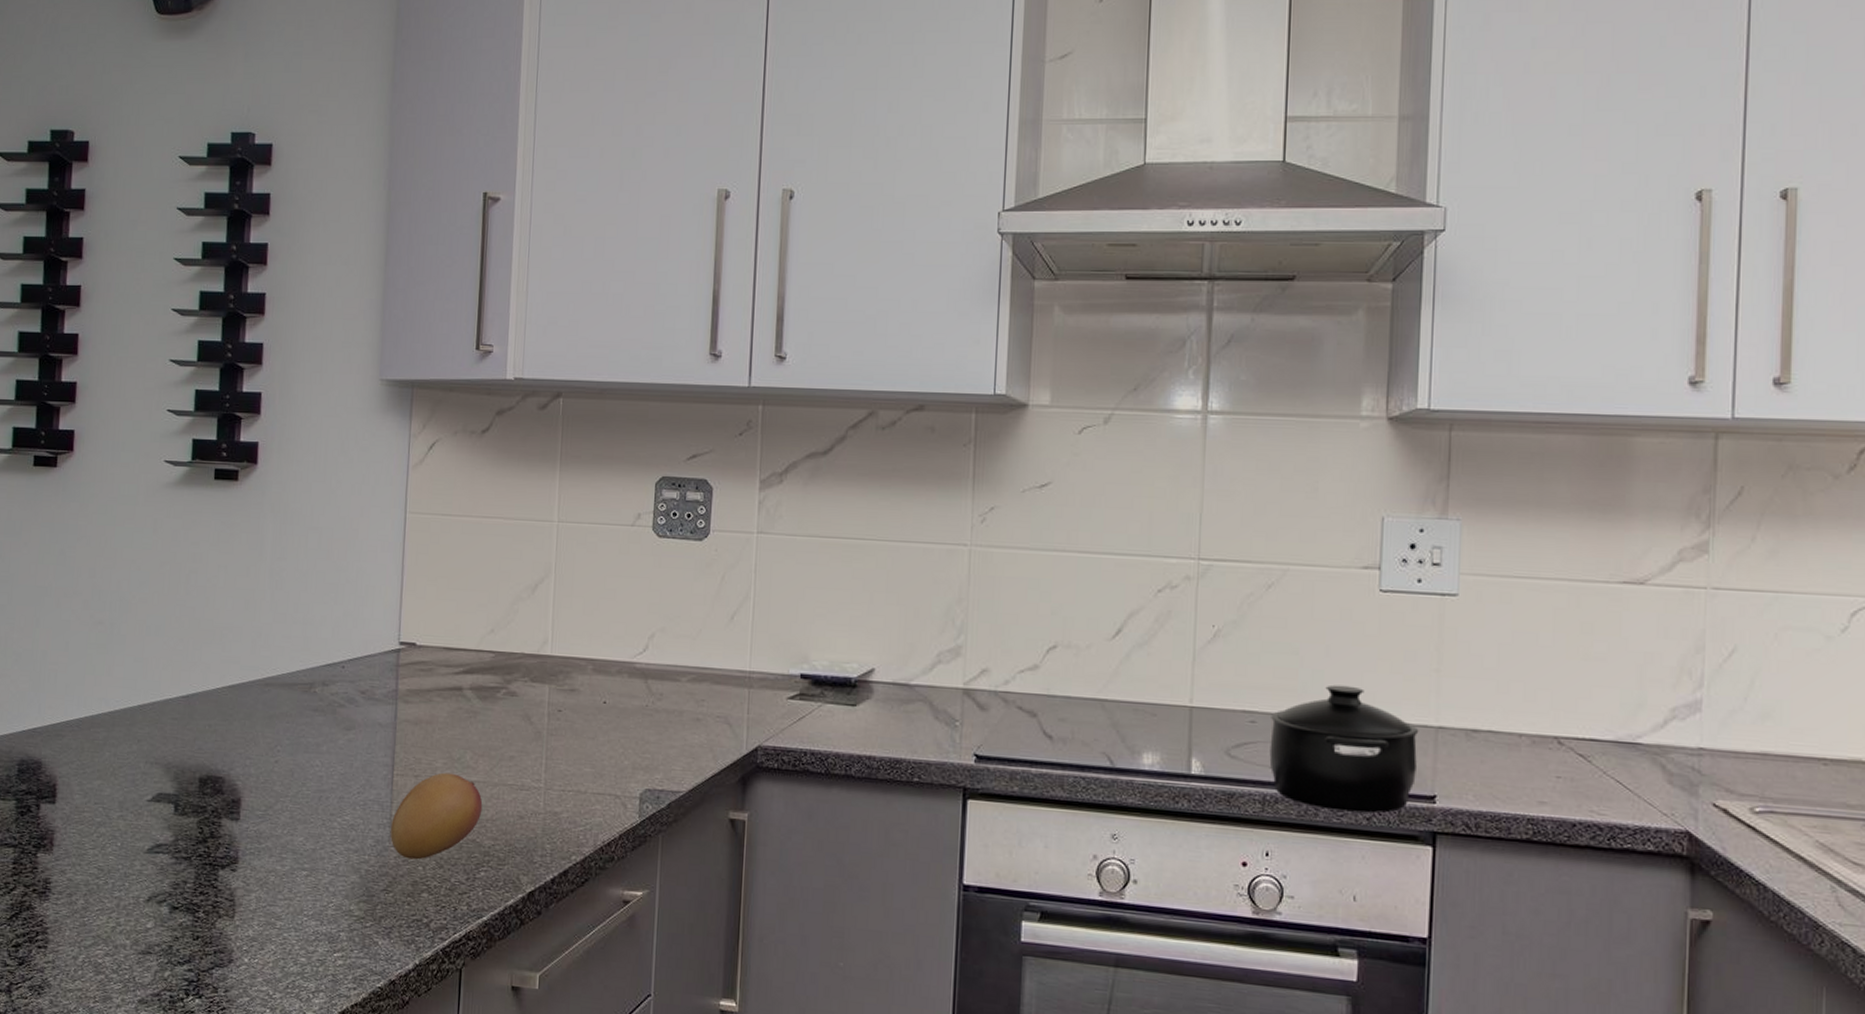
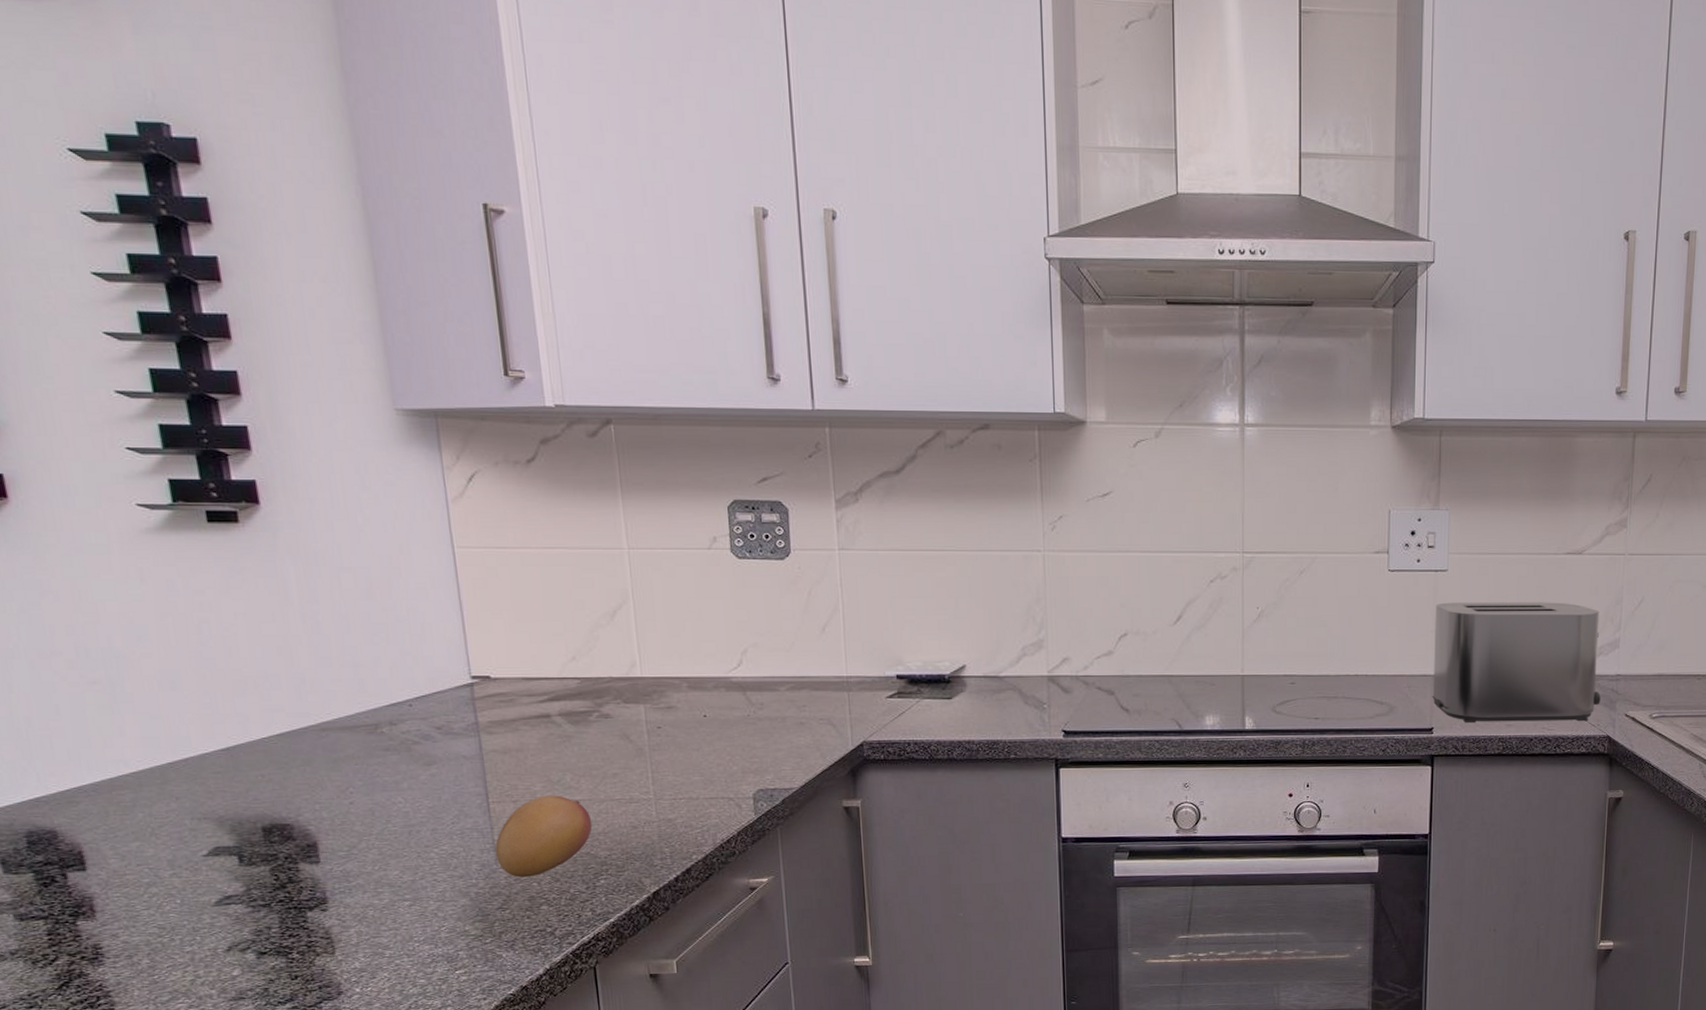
saucepan: present [1269,684,1419,814] -> none [1307,648,1420,747]
toaster: none [1435,635,1675,809] -> present [1432,602,1601,724]

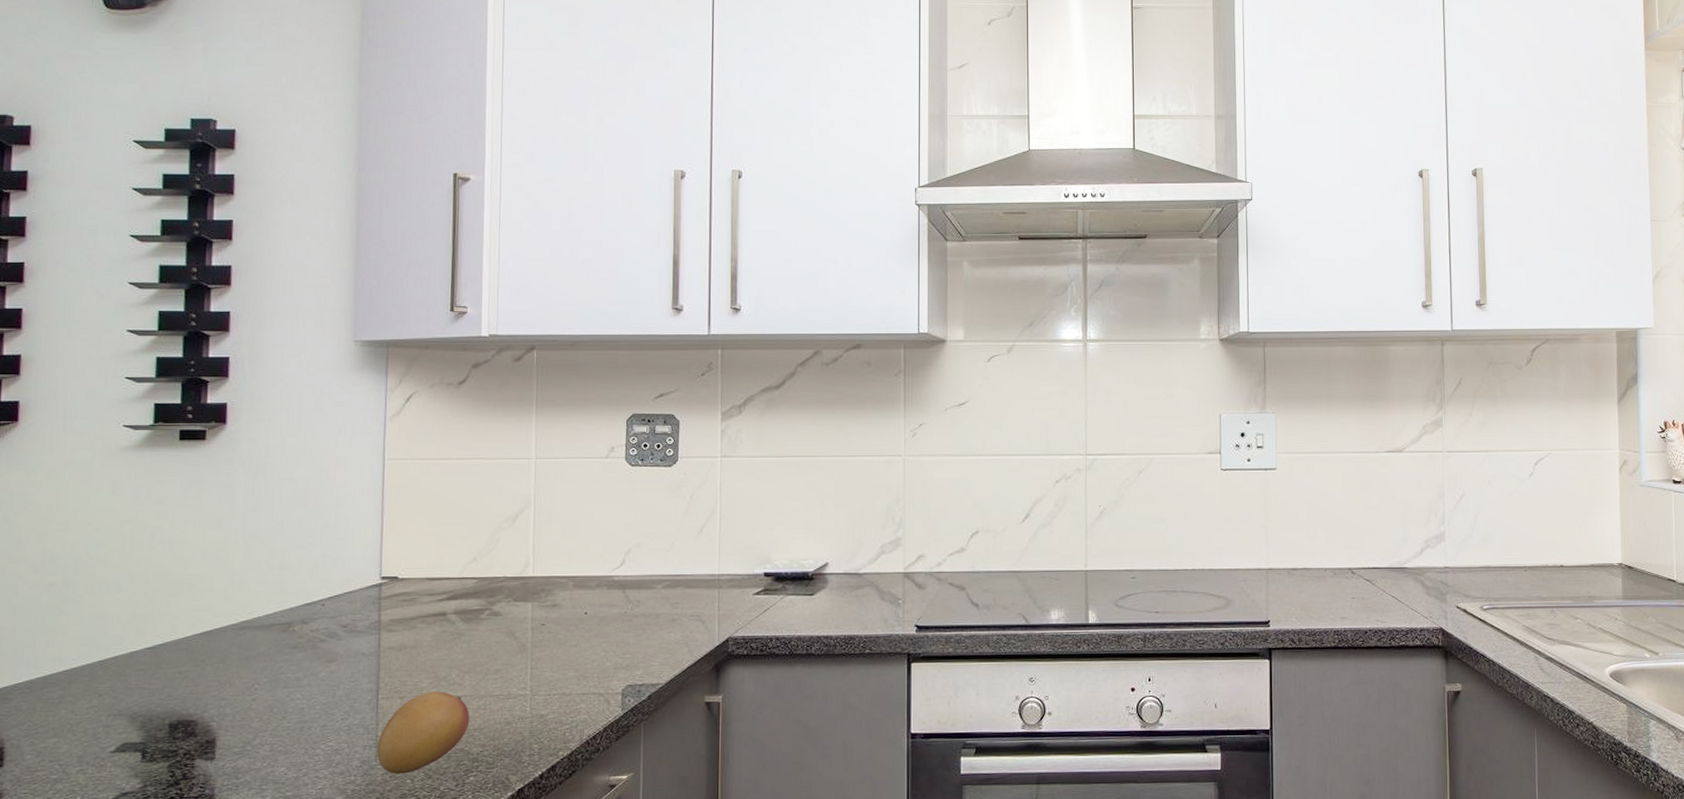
toaster: present [1432,602,1601,724] -> none [1266,497,1431,617]

